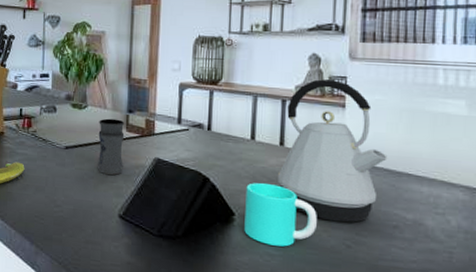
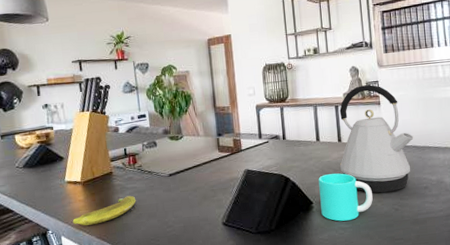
jar: present [97,118,125,175] -> none [194,143,221,191]

